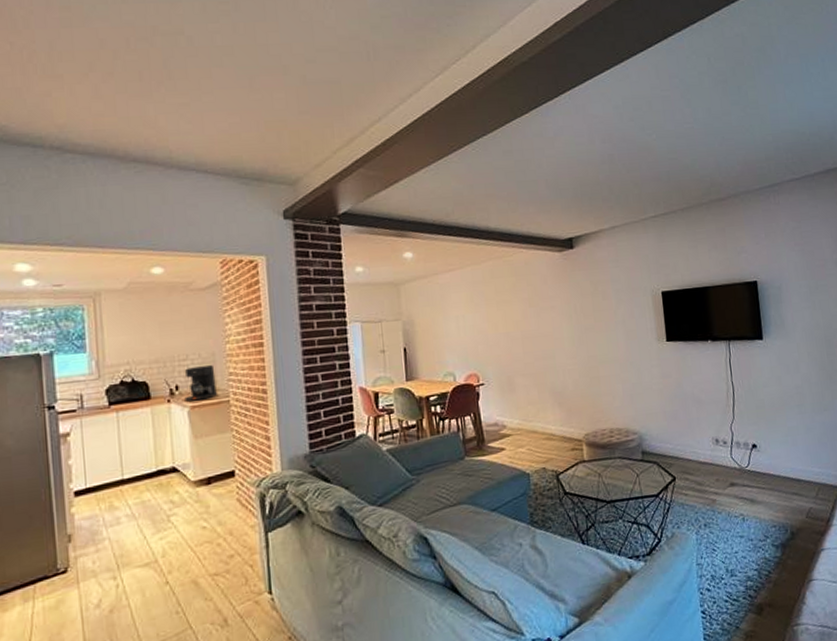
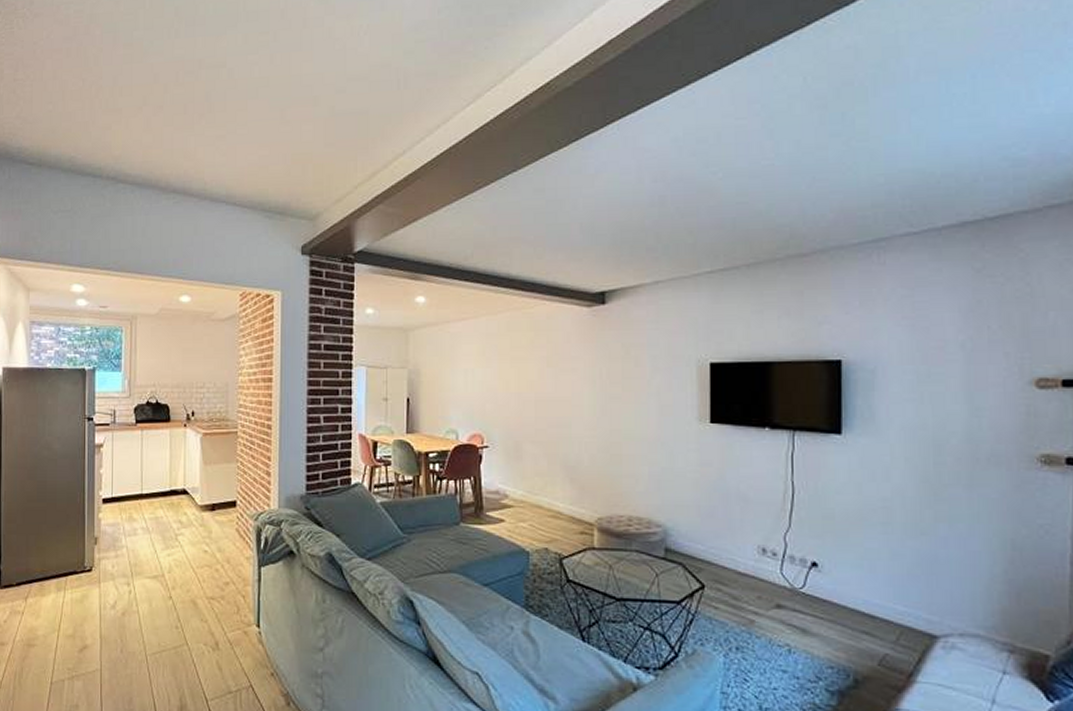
coffee maker: present [184,365,218,402] -> none [199,395,228,428]

